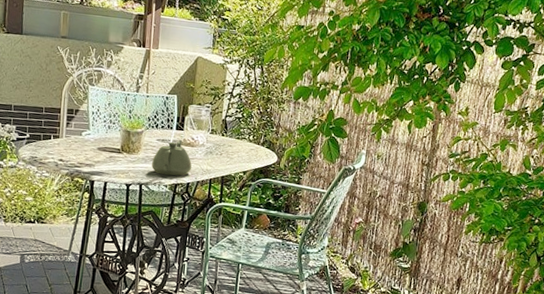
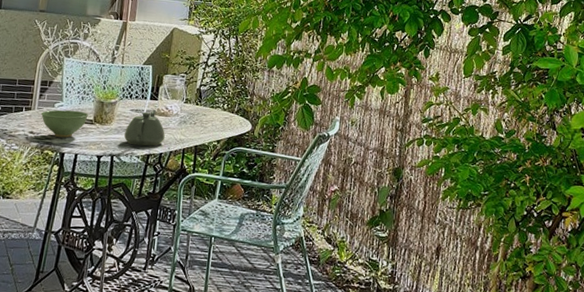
bowl: none [69,138,116,166] -> present [41,110,89,138]

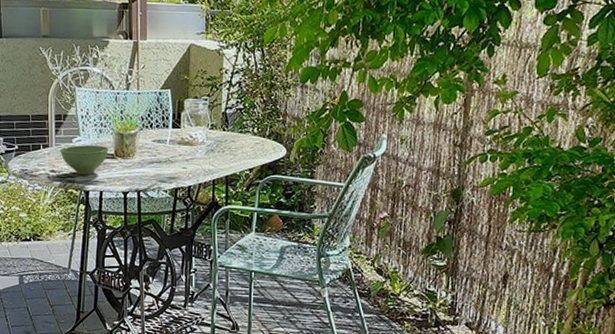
teapot: present [124,109,166,147] -> none [149,138,193,180]

